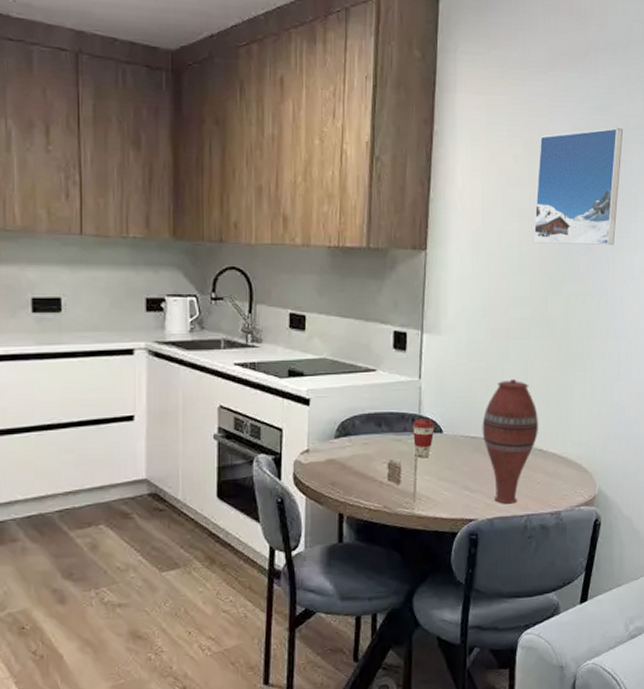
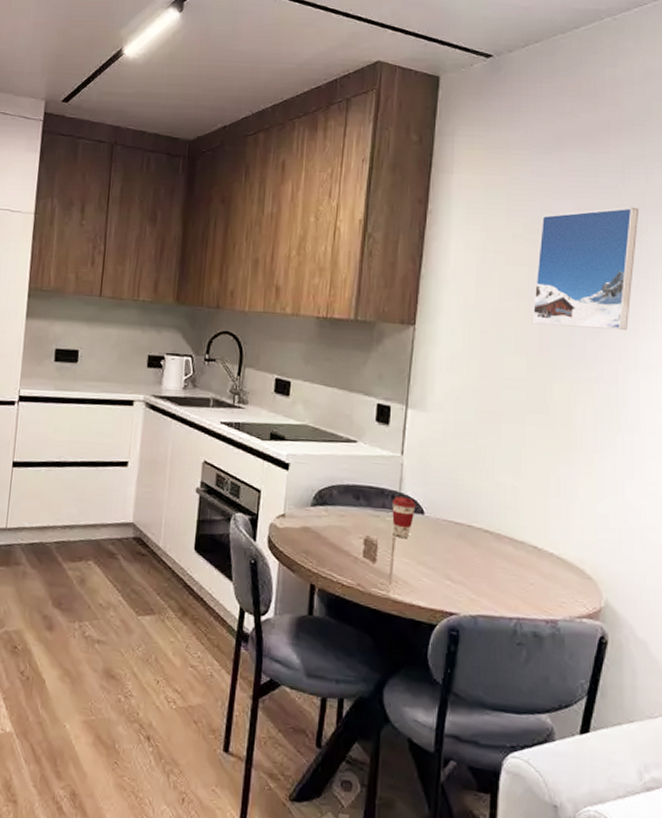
vase: present [482,379,538,504] -> none [468,466,533,603]

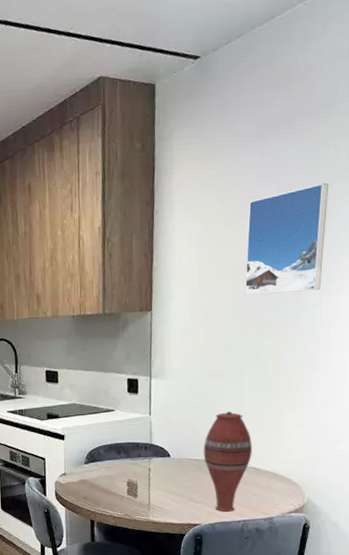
coffee cup: present [392,496,416,538] -> none [146,446,164,477]
vase: none [468,466,533,603] -> present [203,411,252,512]

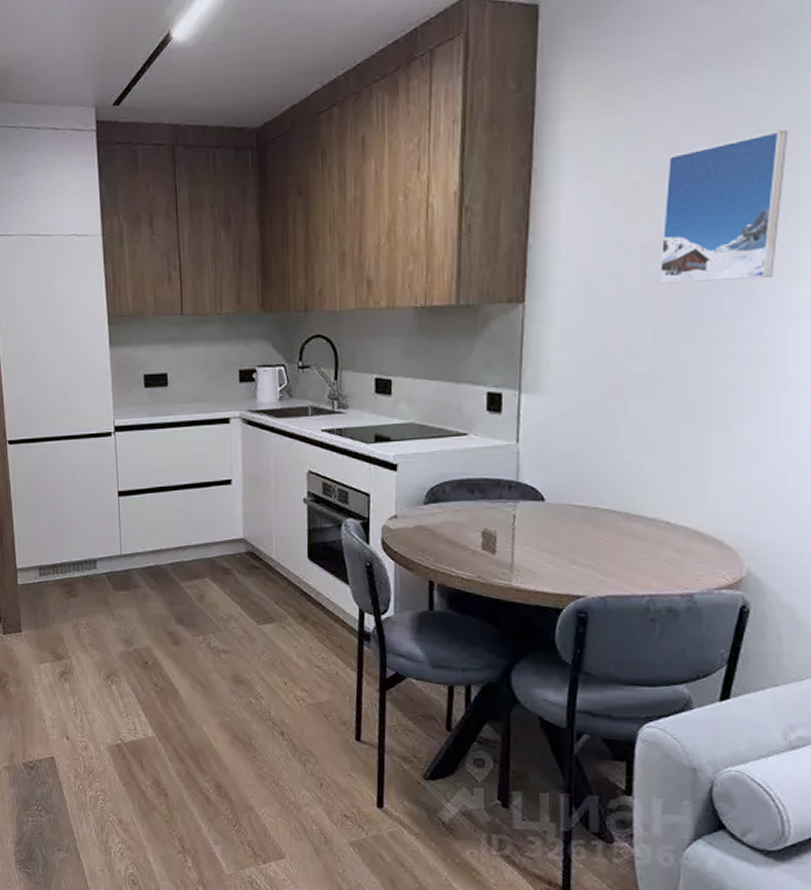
vase: present [203,411,252,512] -> none [592,442,664,582]

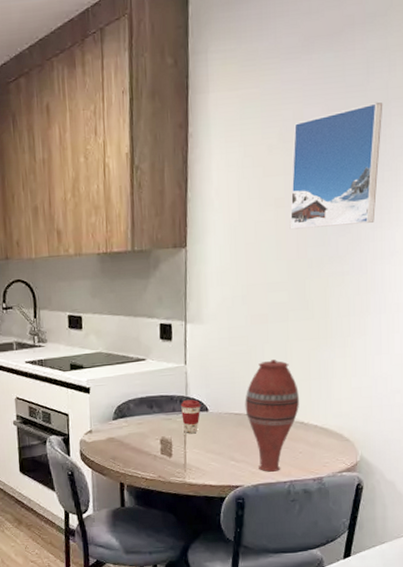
coffee cup: none [510,486,536,526] -> present [181,400,201,433]
vase: none [592,442,664,582] -> present [245,360,299,472]

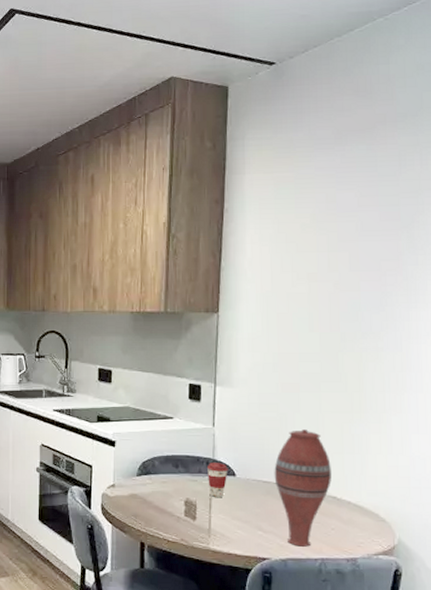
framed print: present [289,102,383,230] -> none [322,191,416,303]

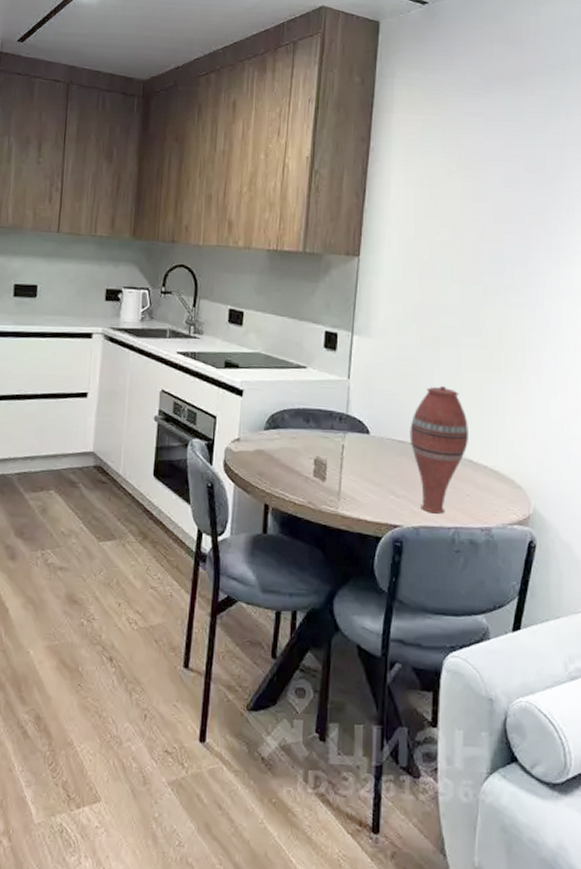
coffee cup: present [207,463,228,497] -> none [340,418,362,457]

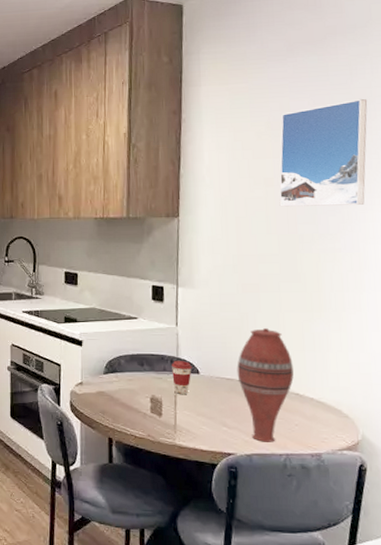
coffee cup: none [340,418,362,457] -> present [172,361,192,394]
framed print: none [465,144,561,258] -> present [279,98,368,207]

